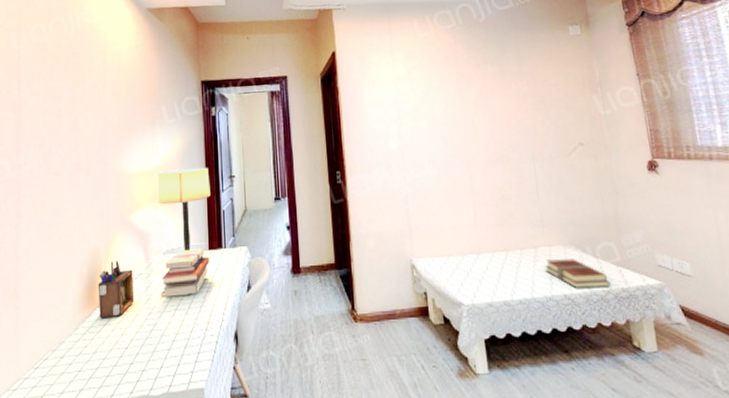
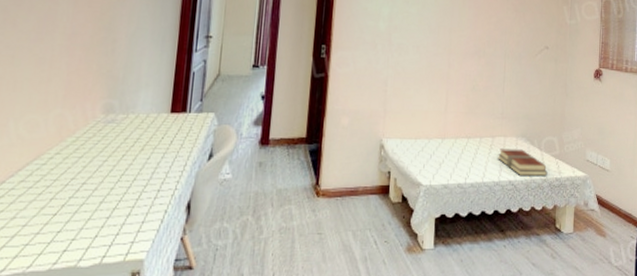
desk organizer: present [98,260,135,319] -> none [24,116,75,181]
table lamp: present [157,167,211,252] -> none [116,20,183,113]
books: present [161,248,209,297] -> none [106,110,170,161]

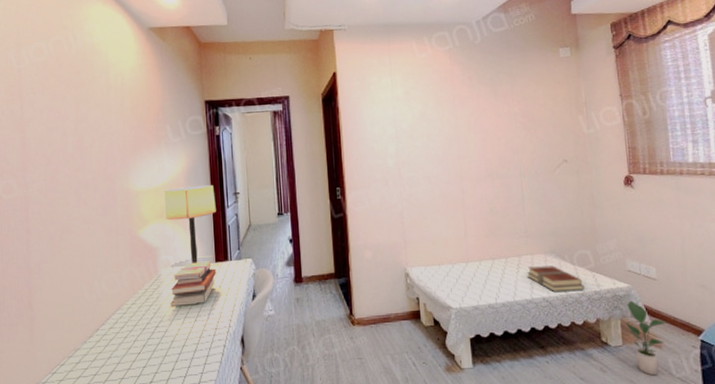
books: none [106,110,170,161] -> present [170,261,216,306]
table lamp: none [116,20,183,113] -> present [164,184,216,264]
potted plant: none [578,189,614,264] -> present [626,300,668,376]

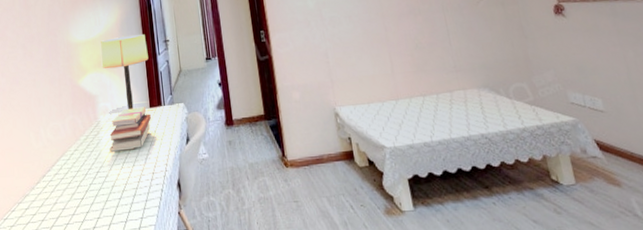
books: present [527,265,585,293] -> none [461,100,526,129]
potted plant: present [626,300,668,376] -> none [574,135,625,217]

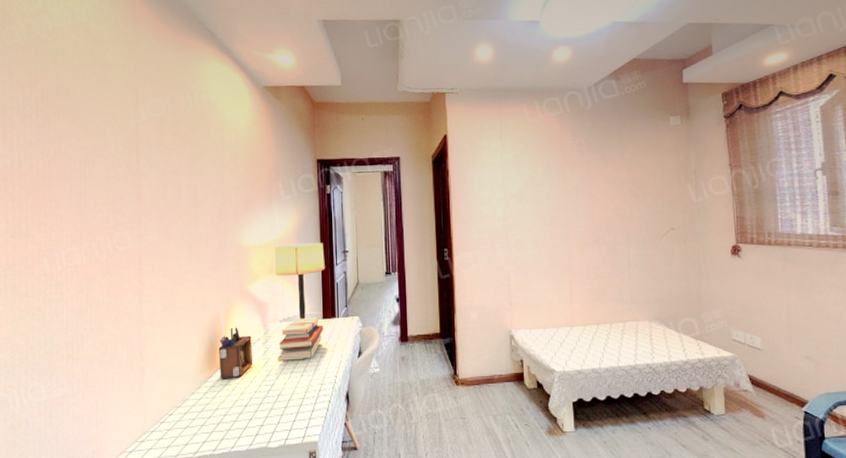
desk organizer: none [54,121,87,173] -> present [218,327,253,380]

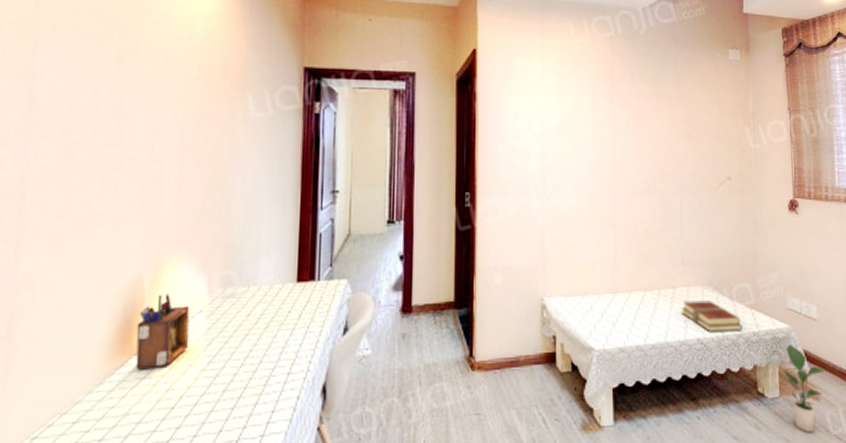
table lamp: present [274,242,325,320] -> none [231,177,306,284]
books: present [278,317,323,361] -> none [226,280,297,341]
books: none [631,332,689,359] -> present [682,300,743,333]
potted plant: none [729,369,772,445] -> present [784,344,827,433]

